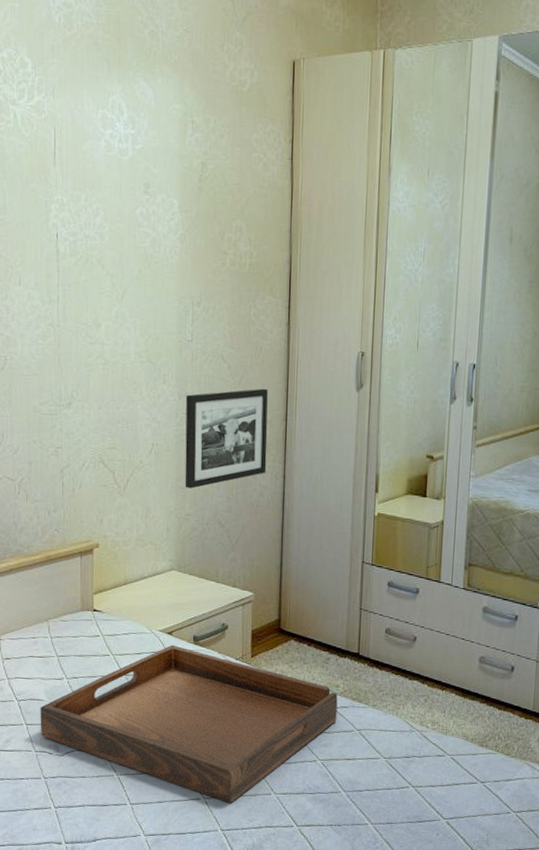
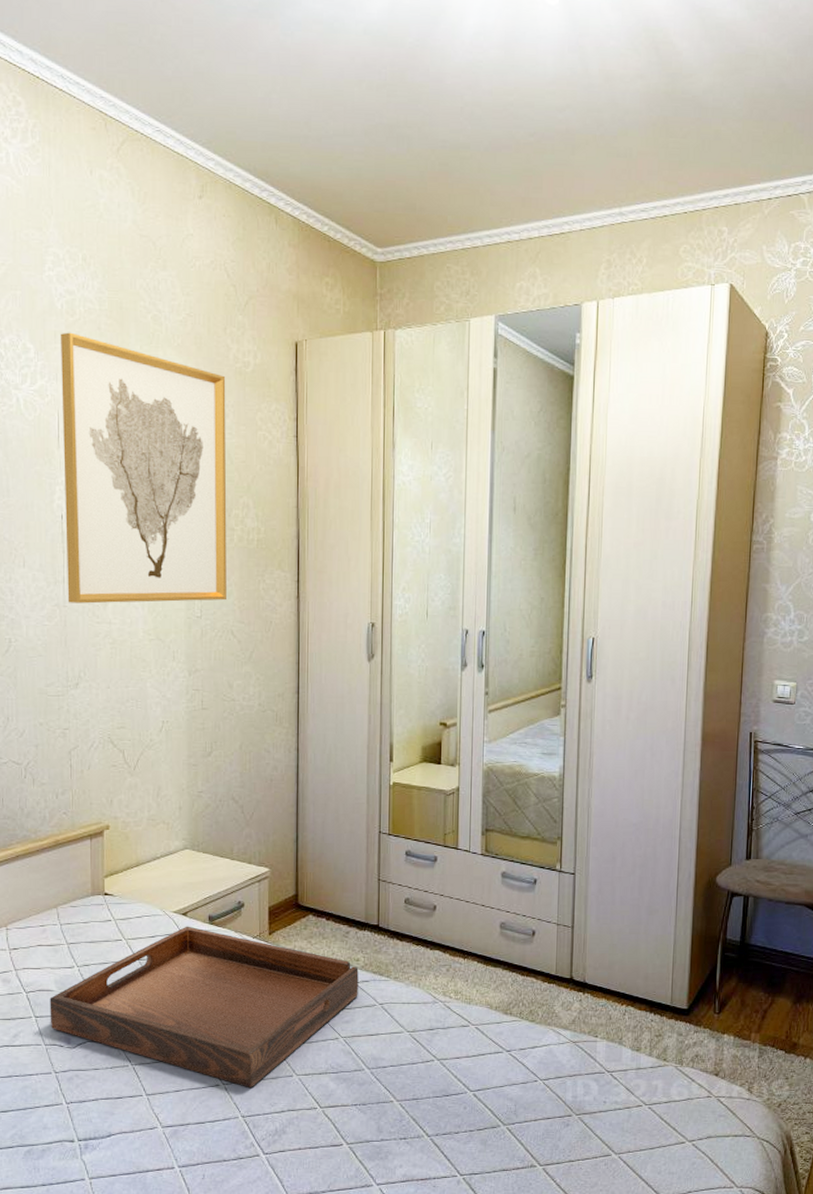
wall art: none [57,46,222,325] -> present [60,332,227,604]
picture frame: present [184,388,268,489] -> none [196,662,280,765]

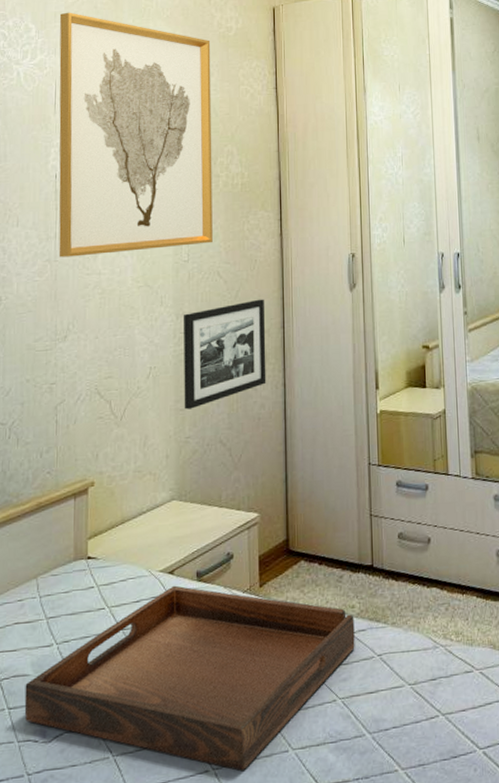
picture frame: none [196,662,280,765] -> present [184,299,266,410]

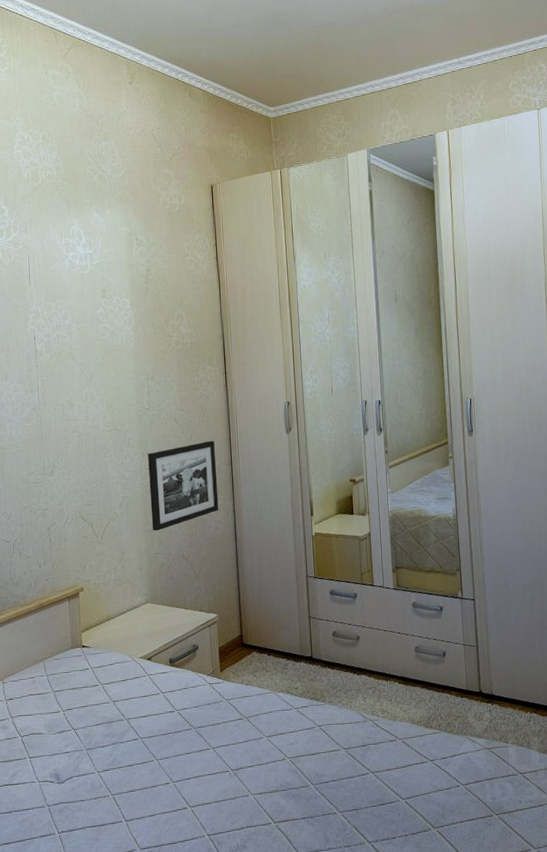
serving tray: present [24,585,355,770] -> none [41,669,299,808]
wall art: present [58,12,213,258] -> none [27,194,169,407]

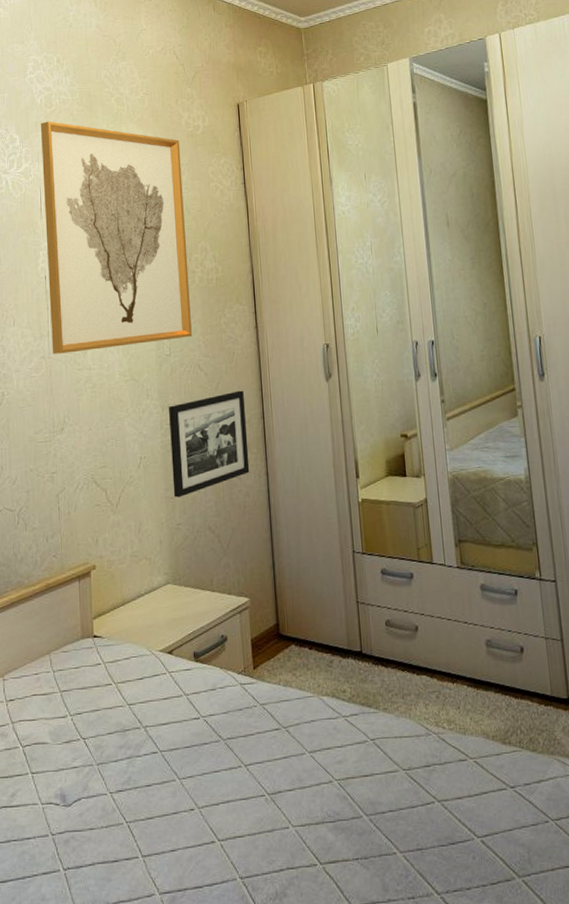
wall art: none [27,194,169,407] -> present [40,121,192,354]

